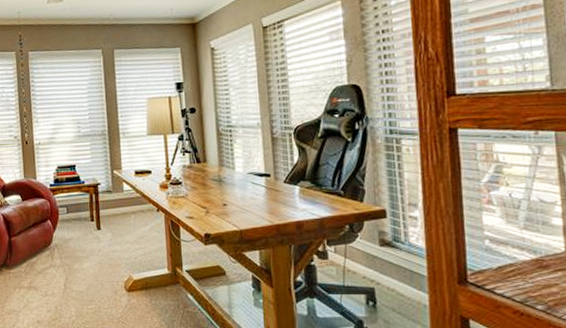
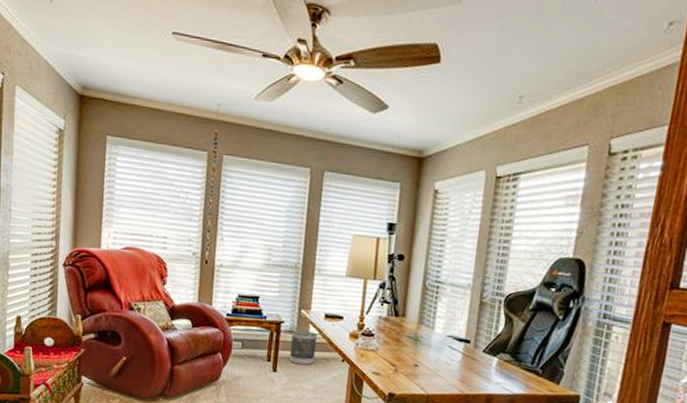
wastebasket: none [108,189,133,220] -> present [288,330,318,366]

